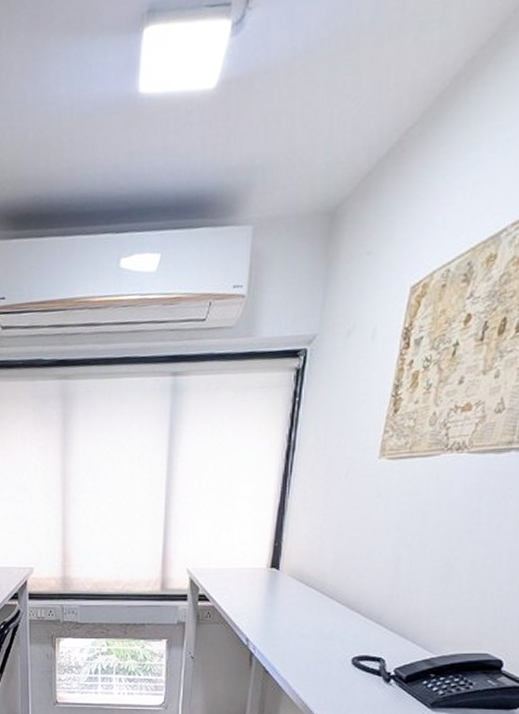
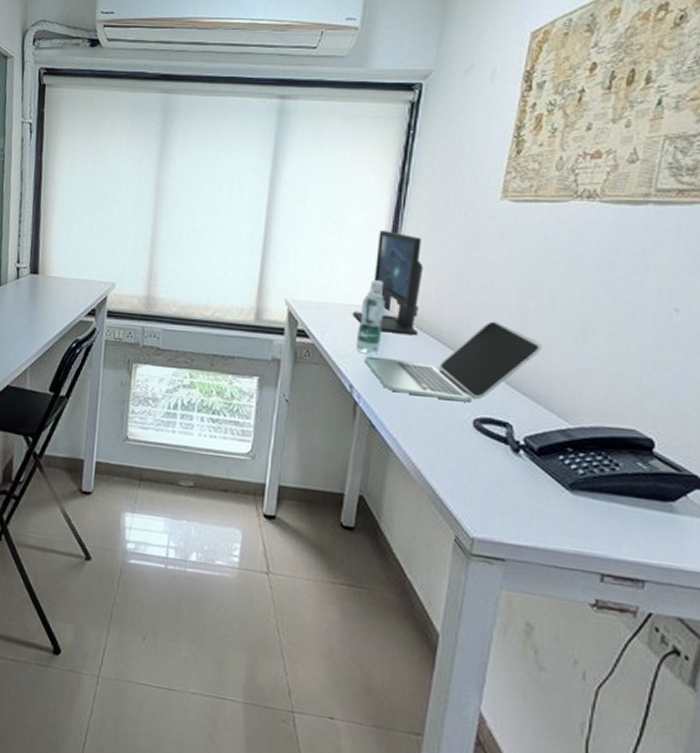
computer monitor: none [246,497,309,591] -> present [352,230,424,336]
bottle: none [251,544,276,611] -> present [357,280,385,355]
laptop: none [258,571,413,644] -> present [364,321,543,403]

